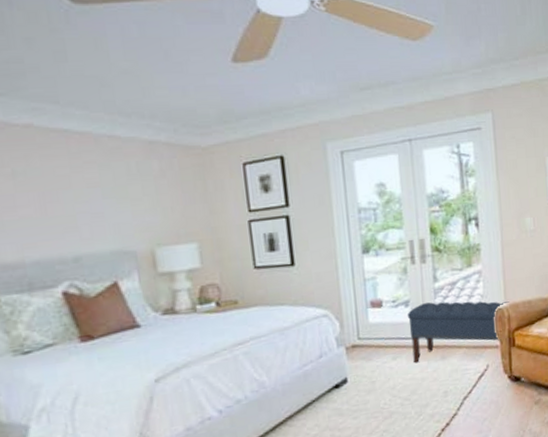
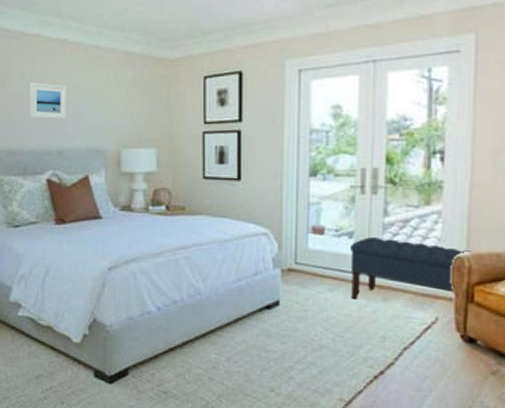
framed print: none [24,181,81,224] -> present [29,82,67,120]

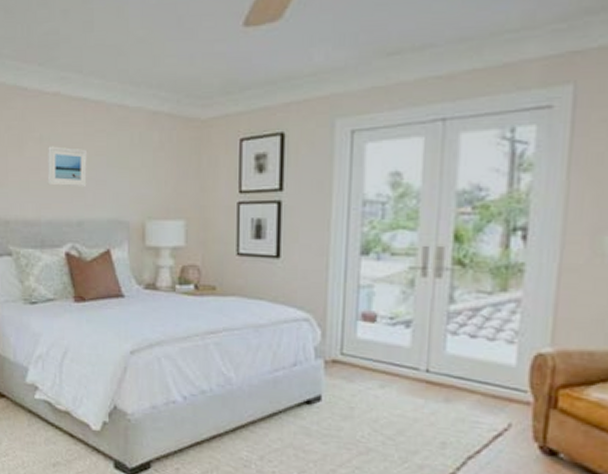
bench: present [349,236,473,300] -> none [406,326,559,399]

